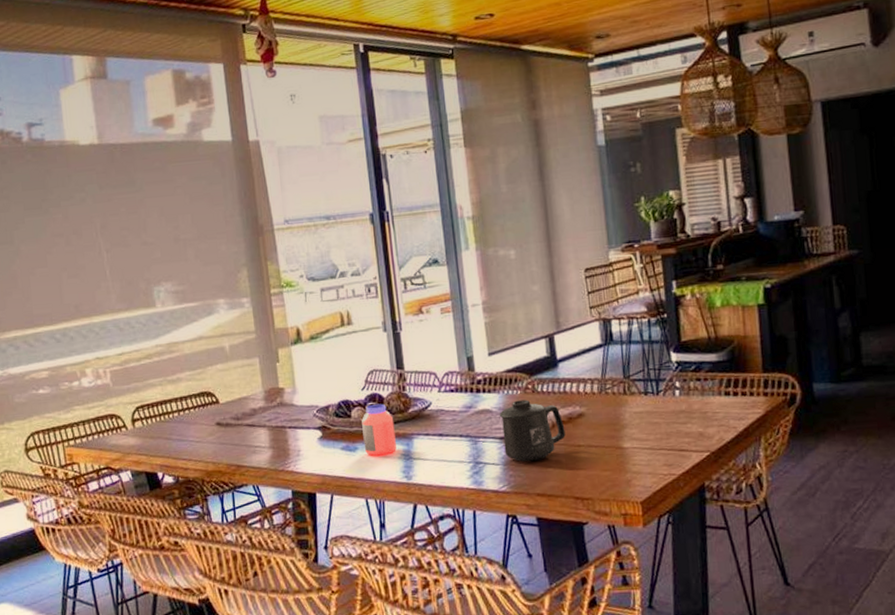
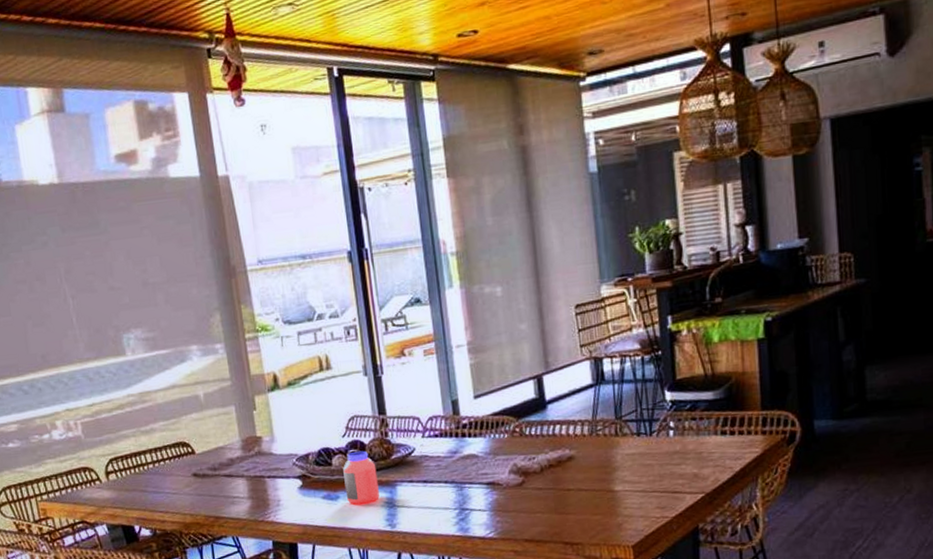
mug: present [499,399,566,462] -> none [485,443,555,508]

